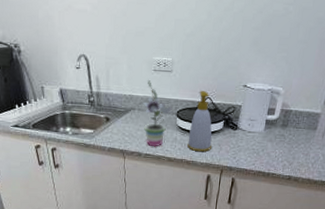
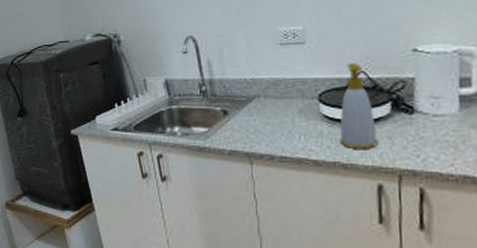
potted plant: present [143,80,173,146] -> none [270,57,312,145]

